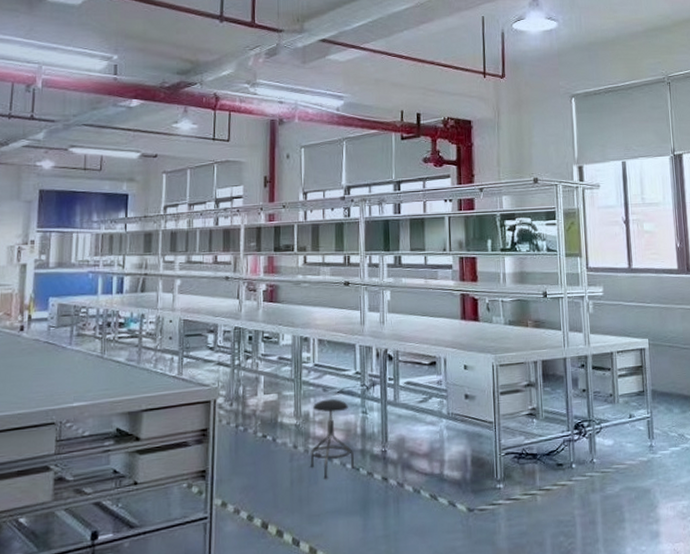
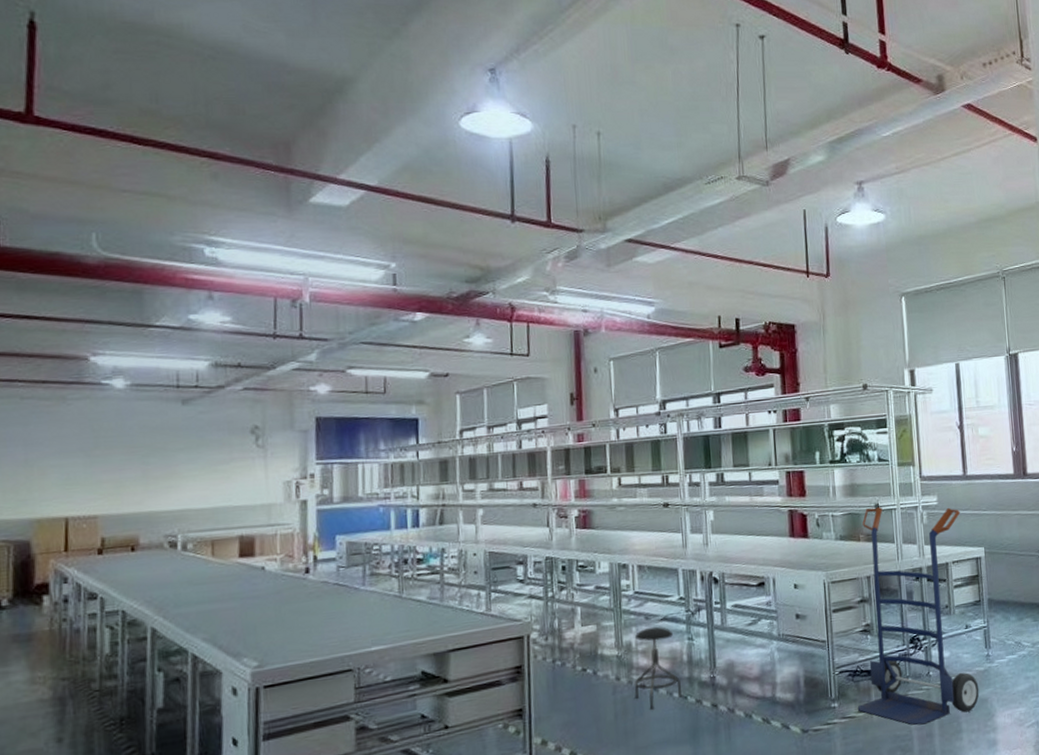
handcart: none [523,295,642,511] -> present [858,507,979,725]

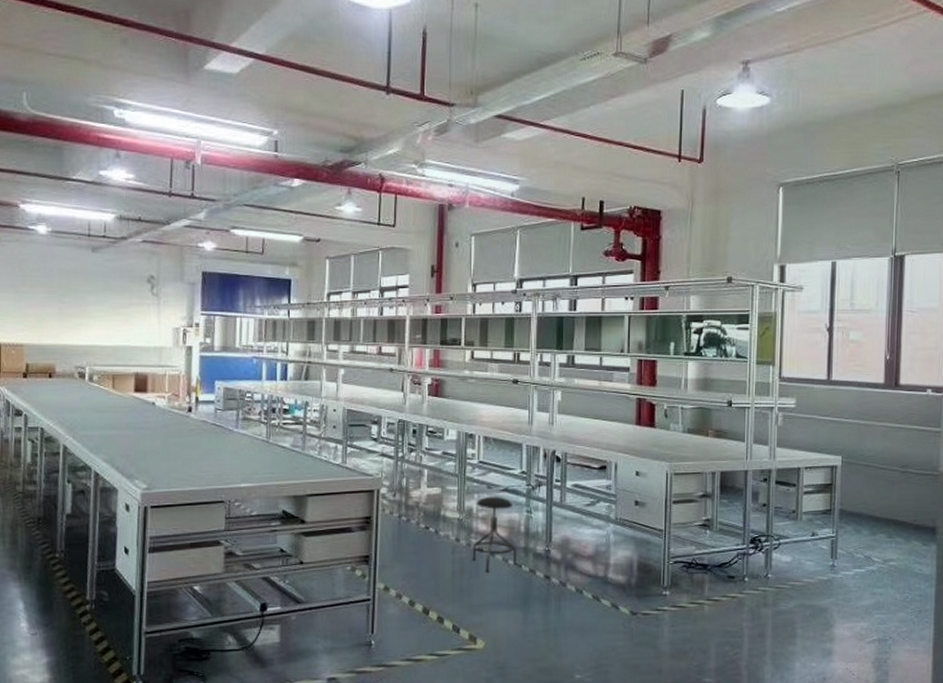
handcart: present [858,507,979,725] -> none [690,404,820,624]

